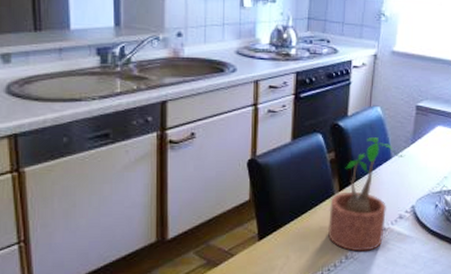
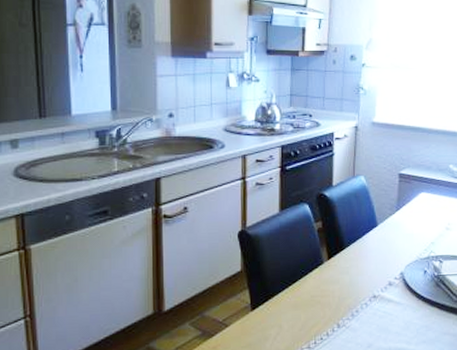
potted plant: present [327,137,406,252] -> none [318,206,391,320]

